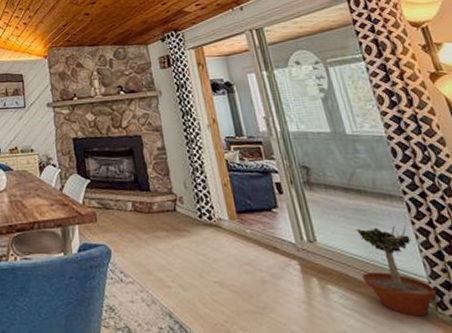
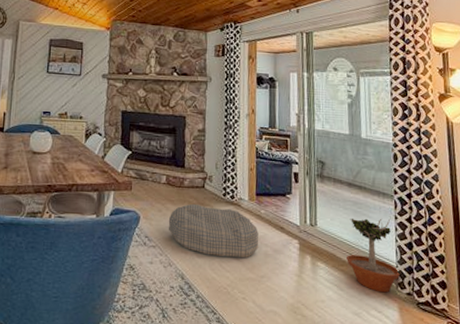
dog bed: none [142,229,253,289] -> present [168,203,259,259]

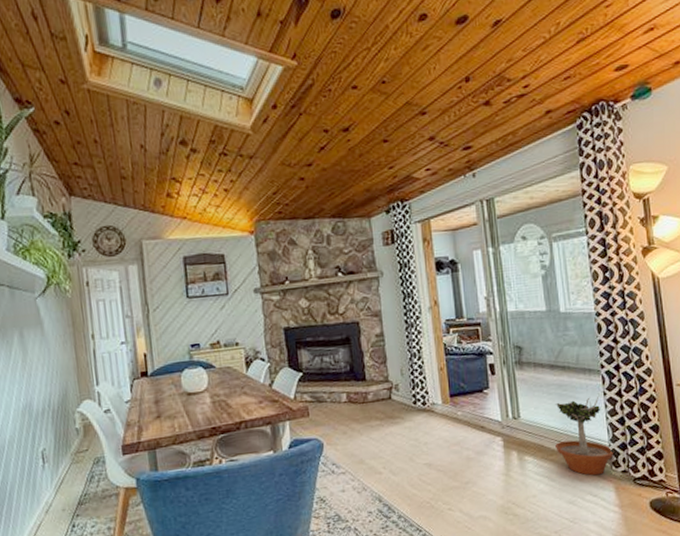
dog bed: present [168,203,259,259] -> none [355,417,460,472]

